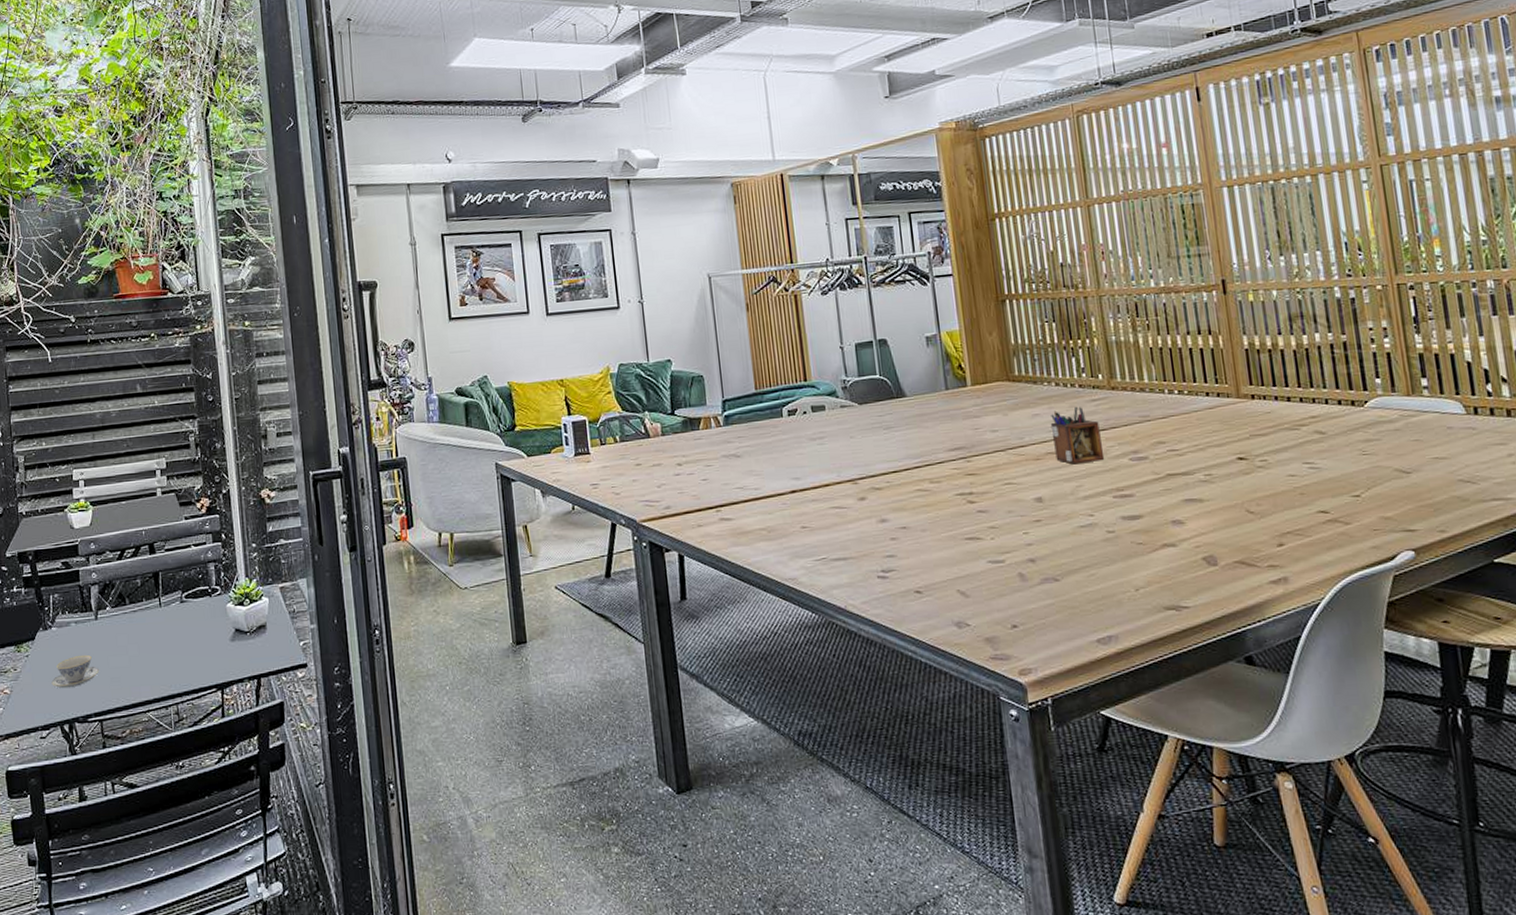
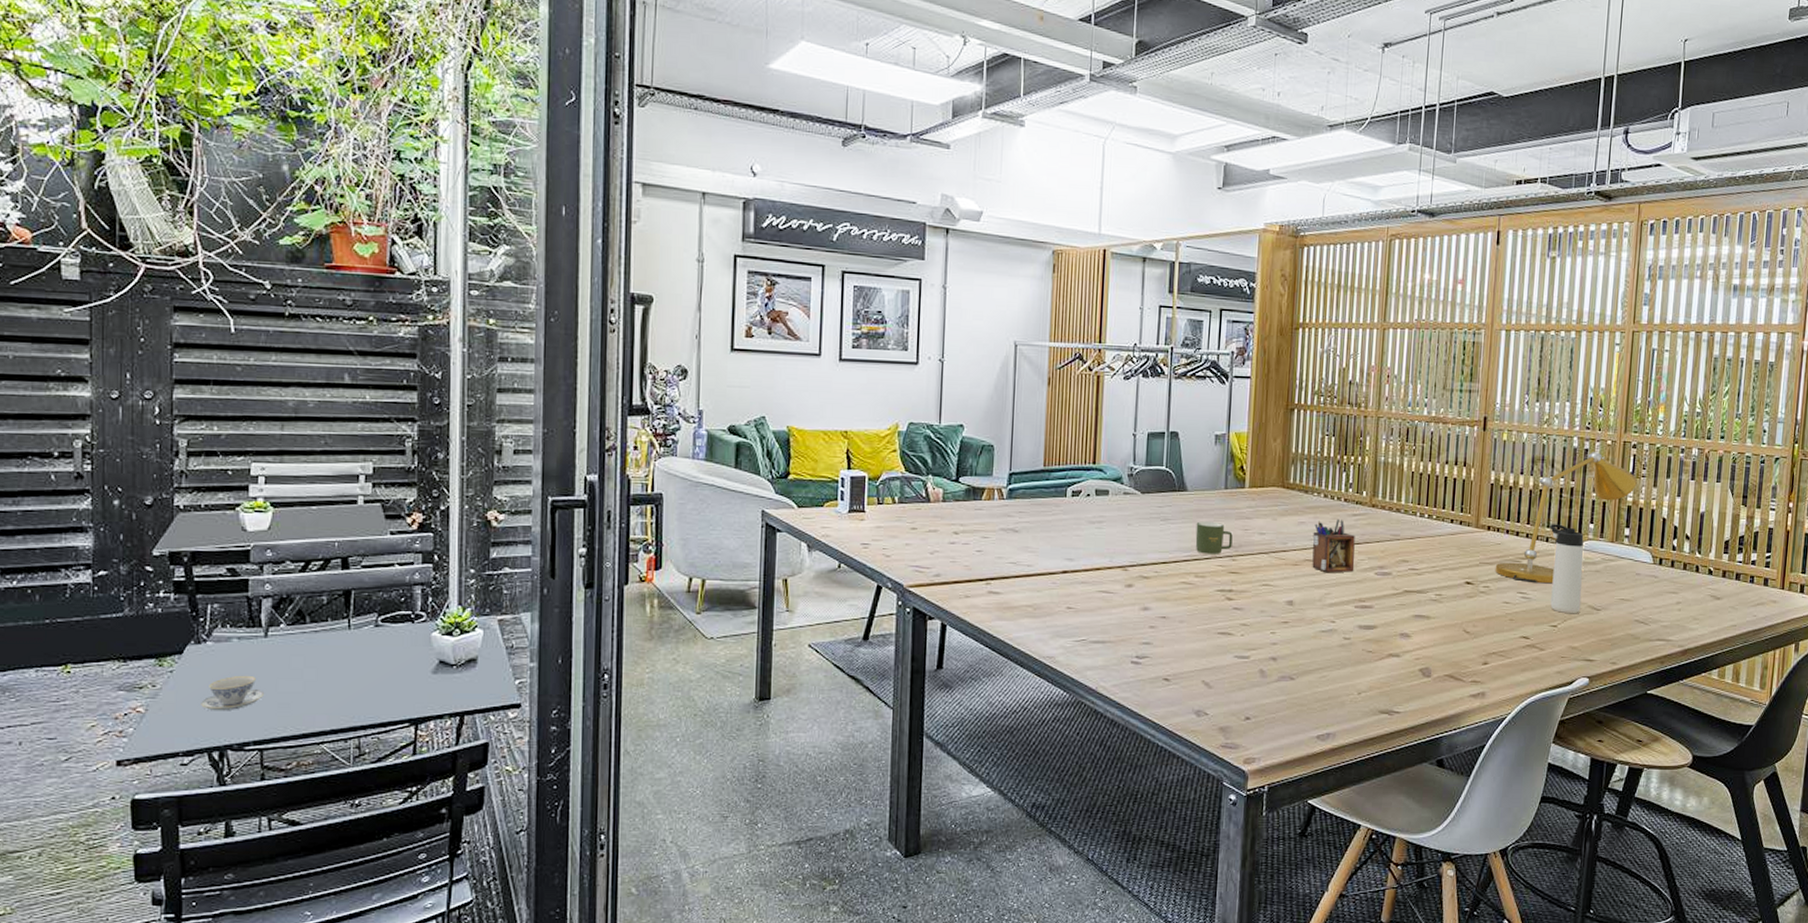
mug: none [921,424,964,460] -> present [1195,521,1233,556]
desk lamp: none [1269,299,1426,451] -> present [1495,452,1638,584]
thermos bottle: none [1326,383,1386,481] -> present [1550,524,1584,614]

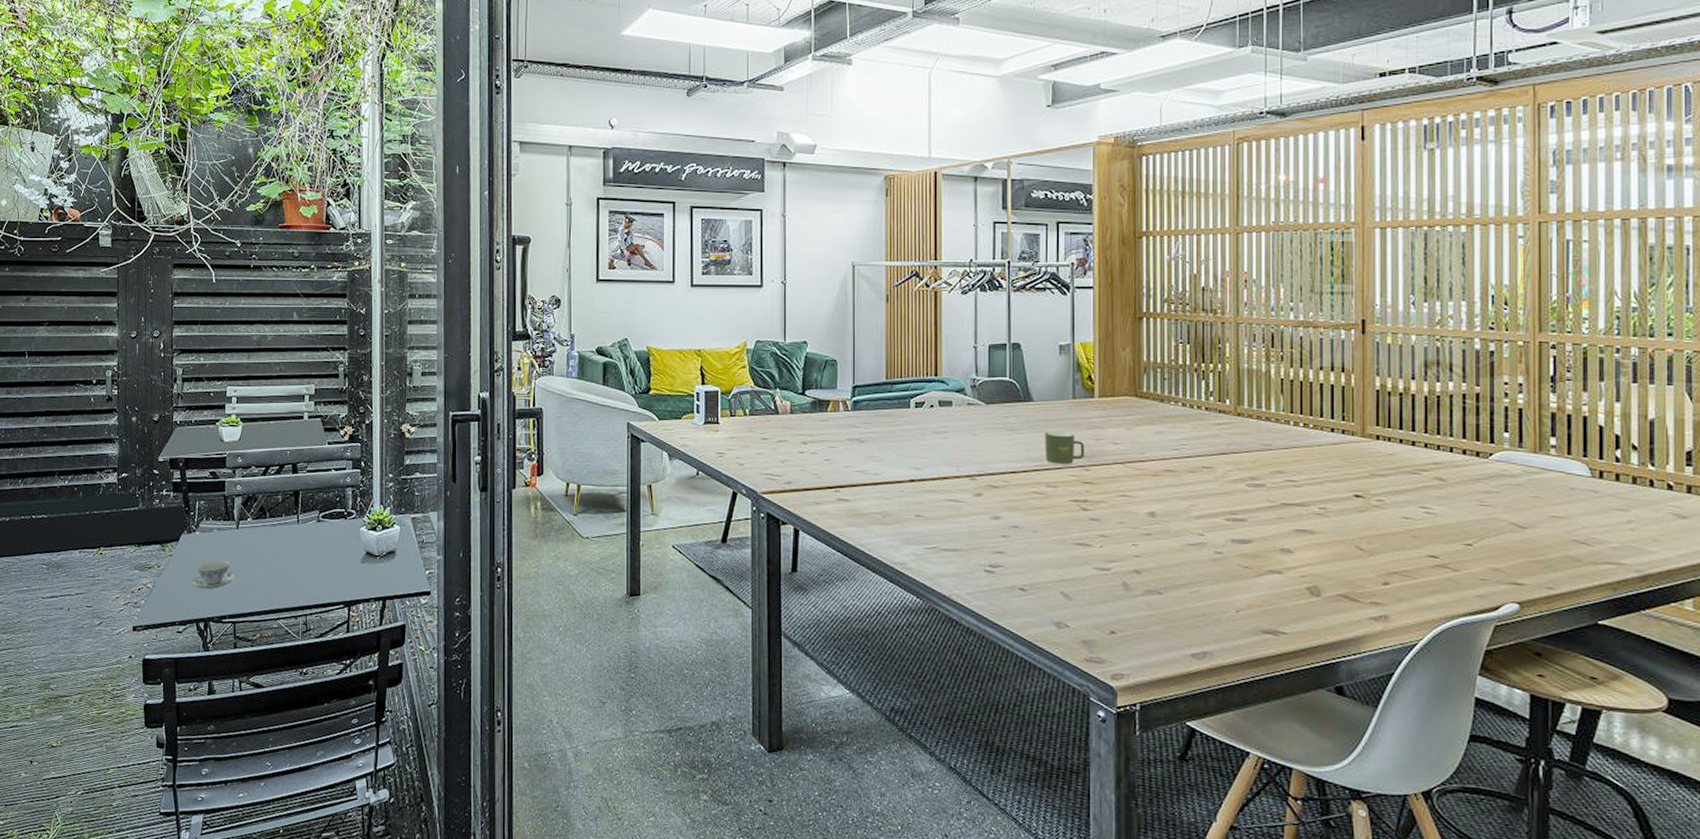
desk organizer: present [1312,519,1355,573] -> none [1172,428,1222,484]
desk lamp: present [1495,452,1638,584] -> none [1389,354,1562,498]
thermos bottle: present [1550,524,1584,614] -> none [1454,433,1501,532]

